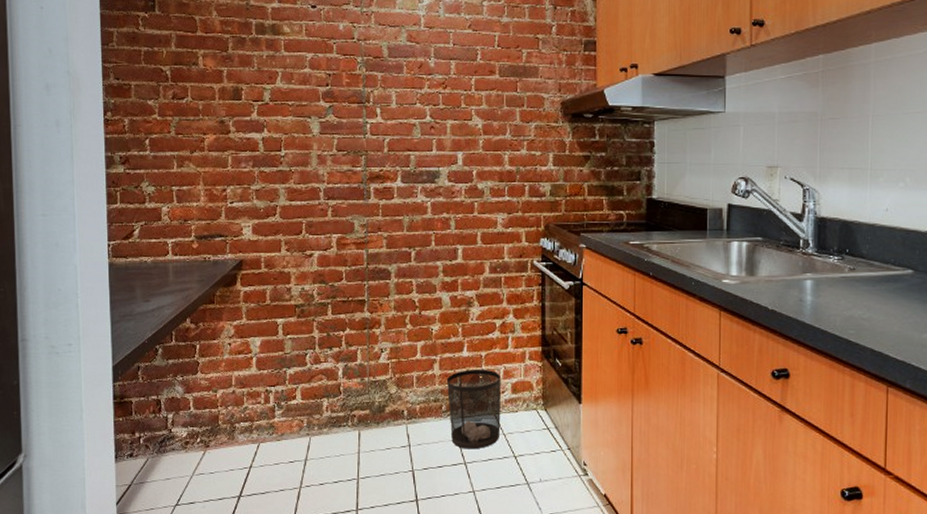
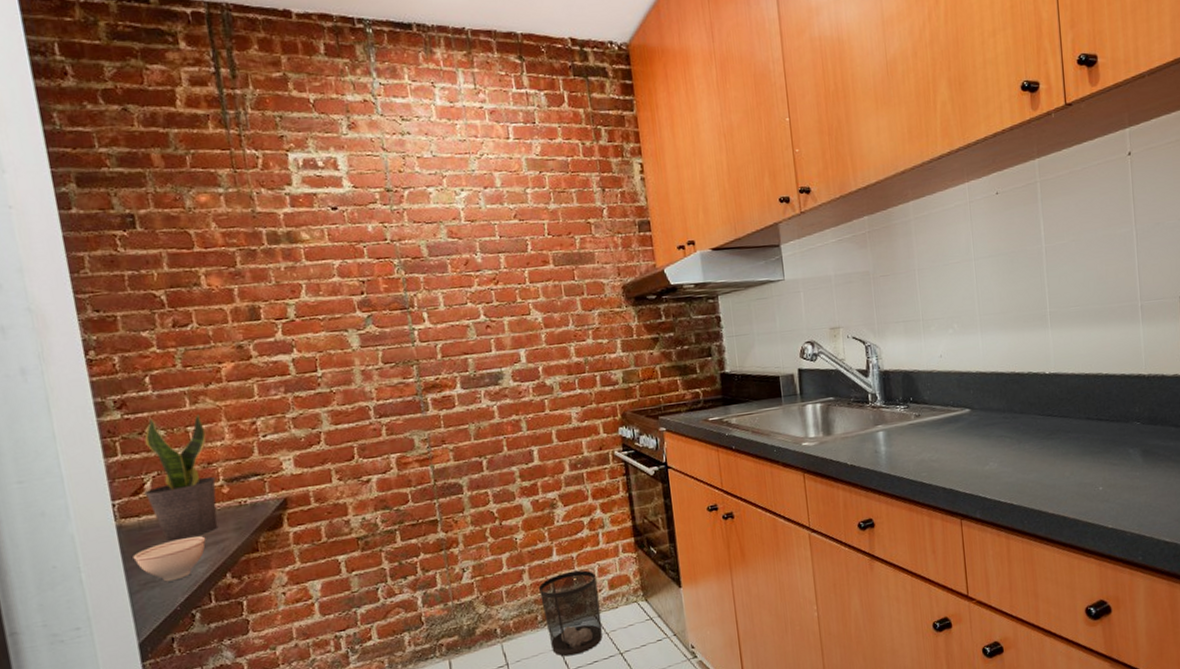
bowl: none [118,282,175,318] -> present [133,536,206,582]
potted plant: none [133,175,189,282] -> present [144,414,218,541]

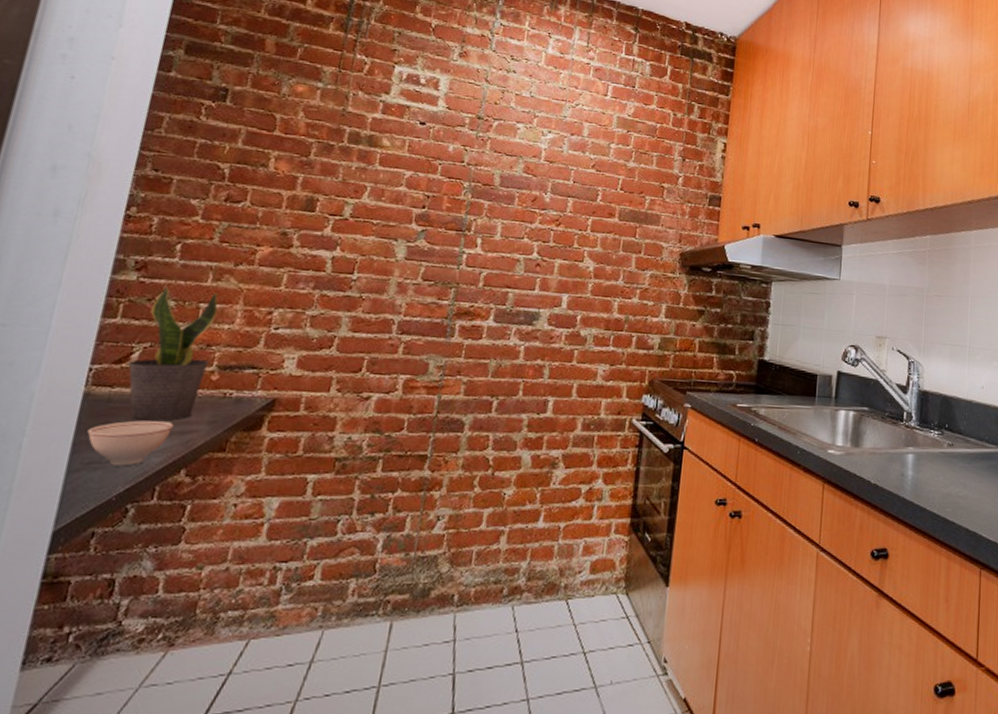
waste bin: present [538,570,603,656] -> none [509,543,579,645]

